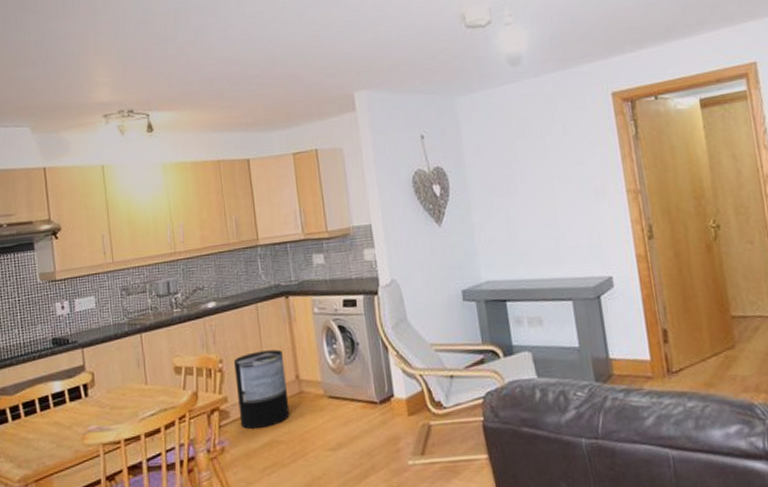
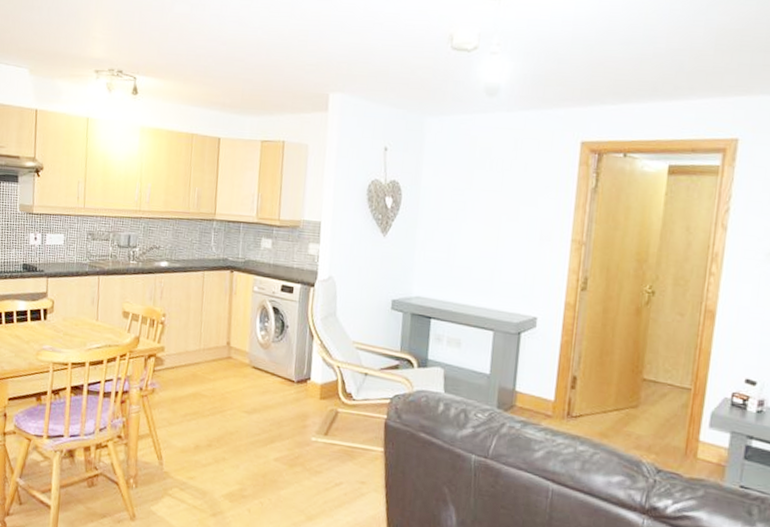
trash can: present [234,349,290,430] -> none [172,313,220,381]

